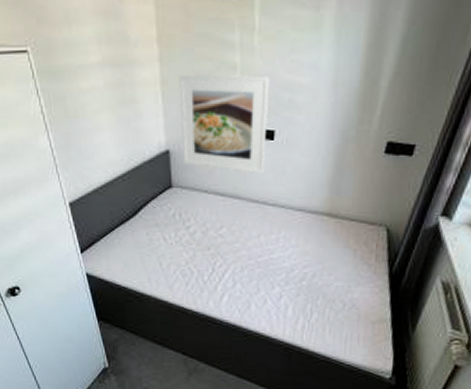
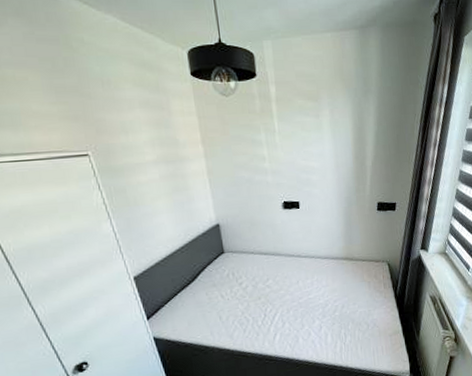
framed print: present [179,74,270,174] -> none [222,163,296,235]

